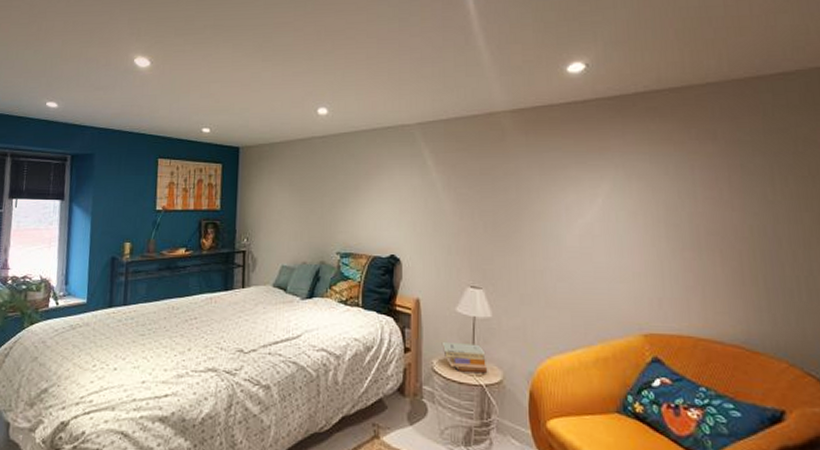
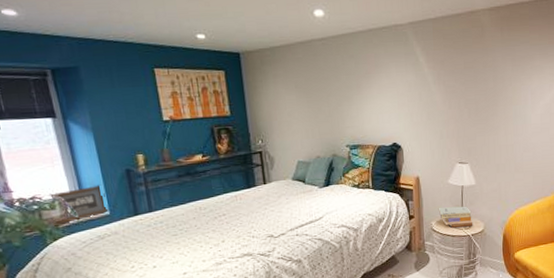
picture frame: none [36,271,87,308] -> present [48,186,109,225]

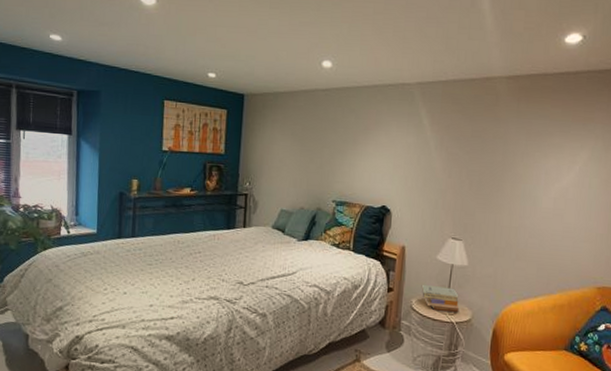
picture frame: present [48,186,109,225] -> none [49,203,97,236]

